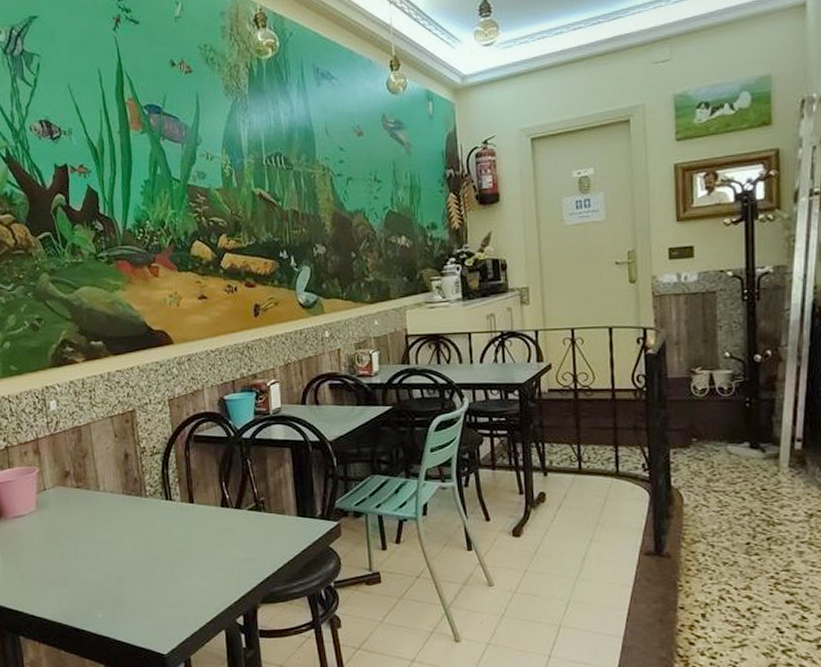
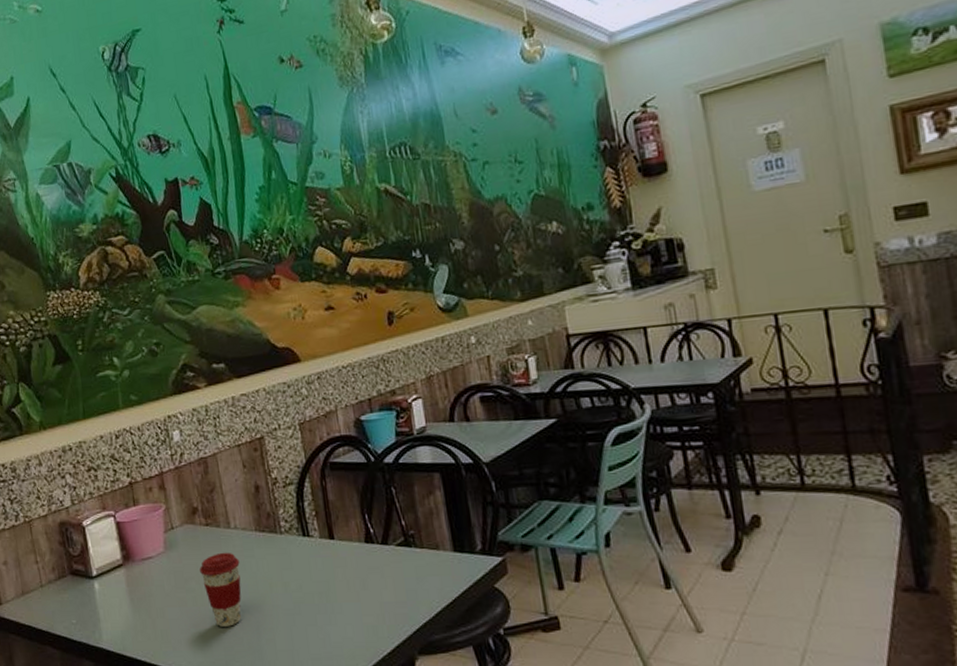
coffee cup: none [69,512,107,579] -> present [200,552,241,627]

